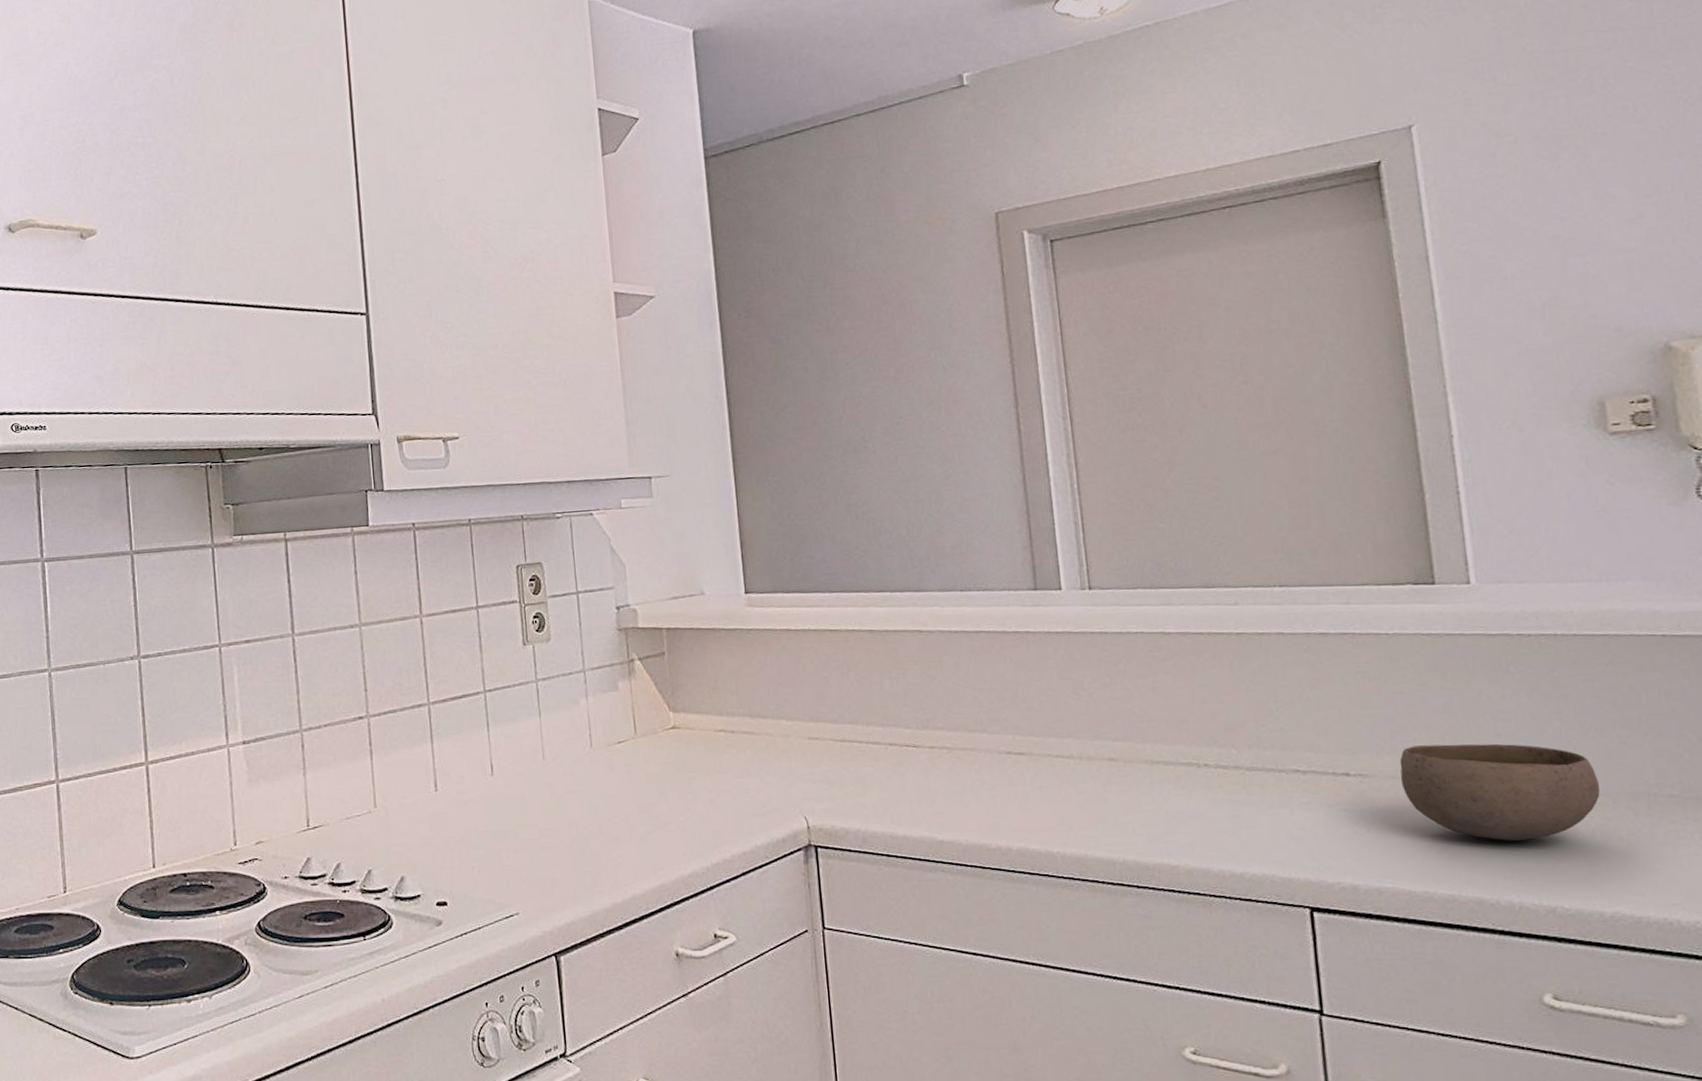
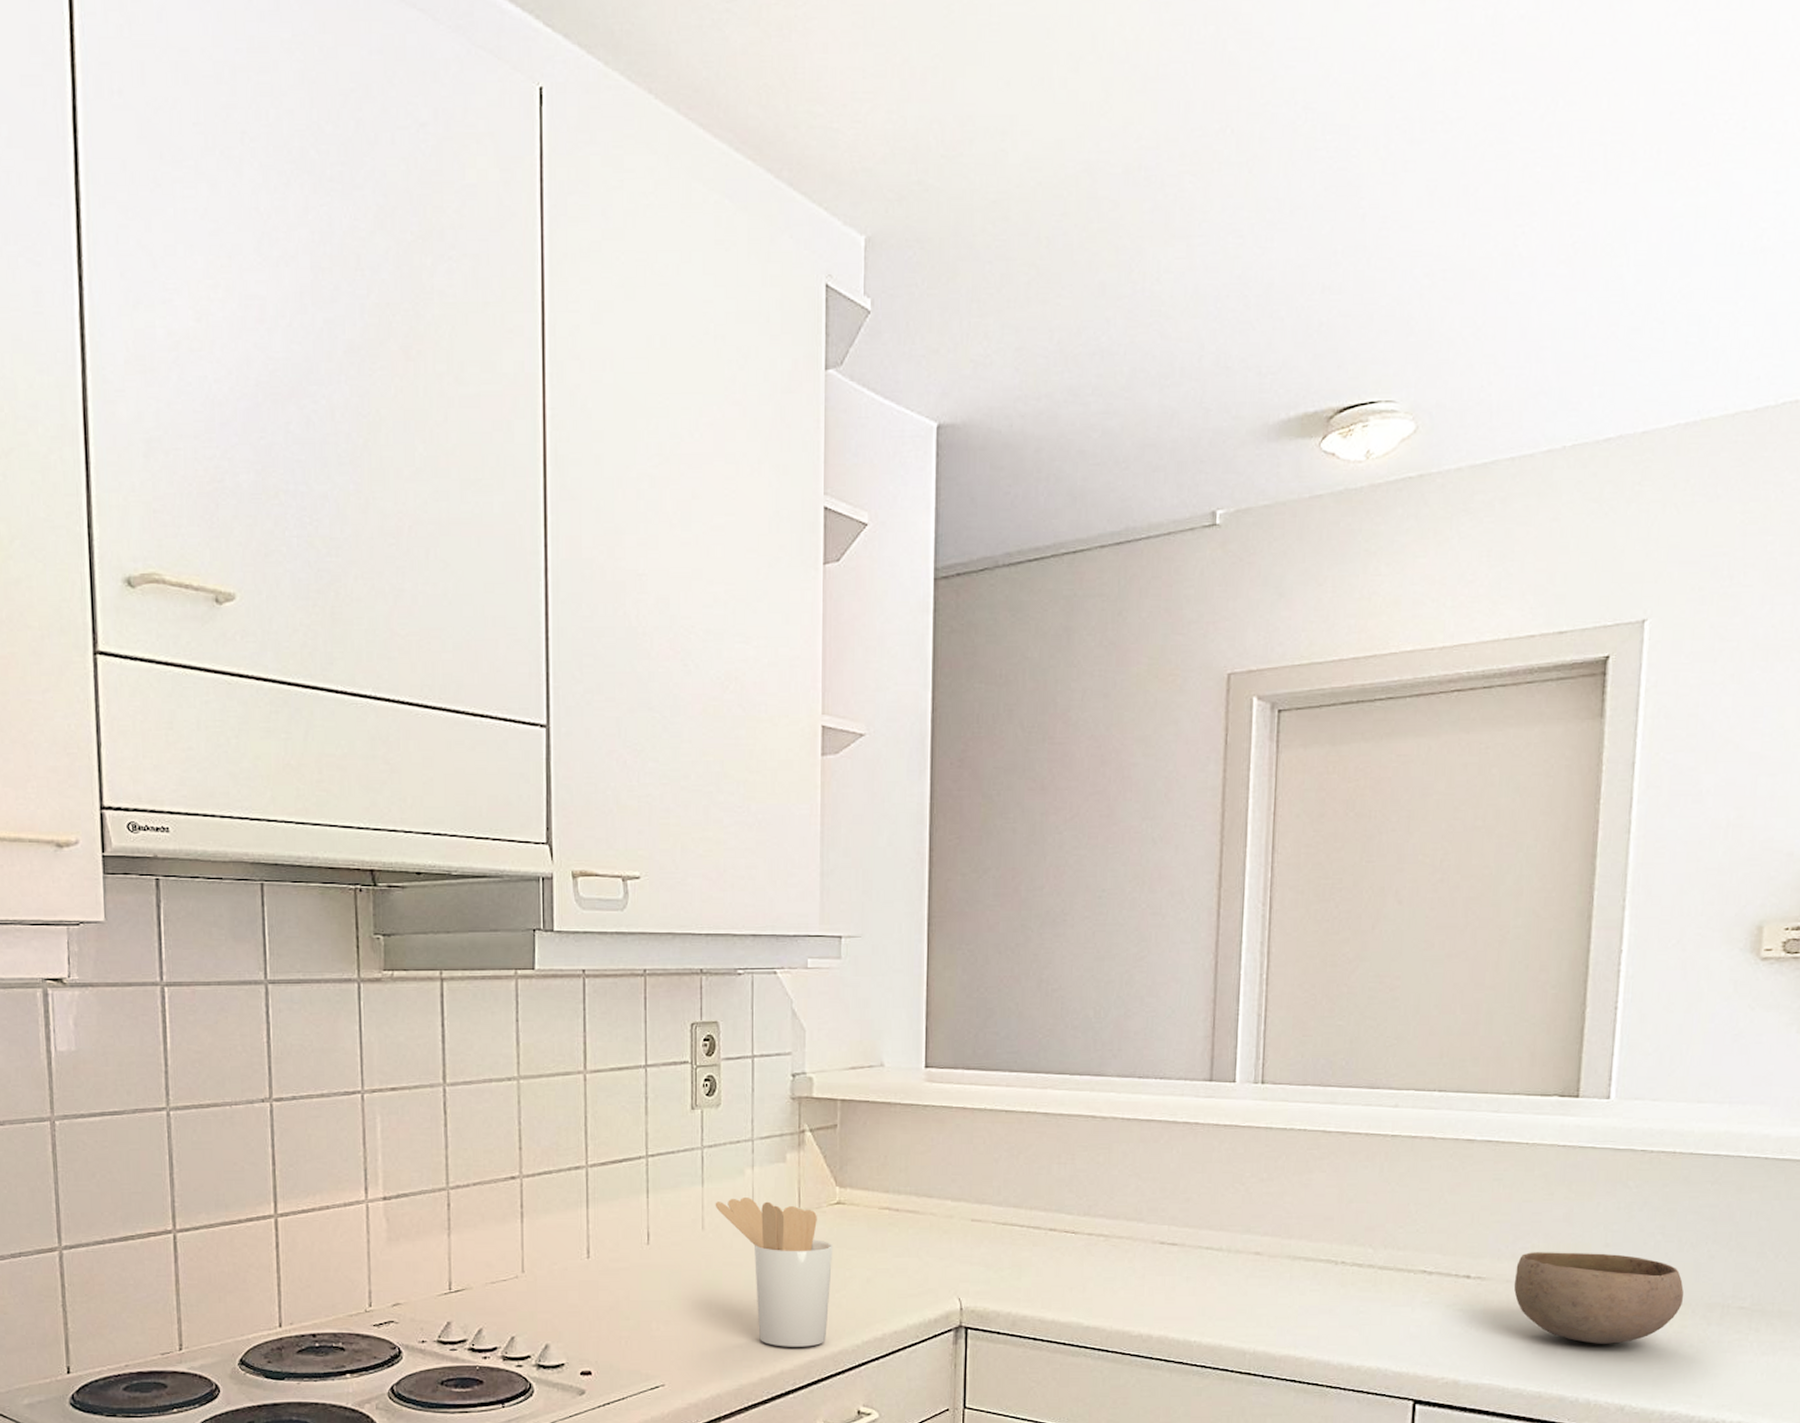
utensil holder: none [553,726,675,872] -> present [715,1198,833,1347]

